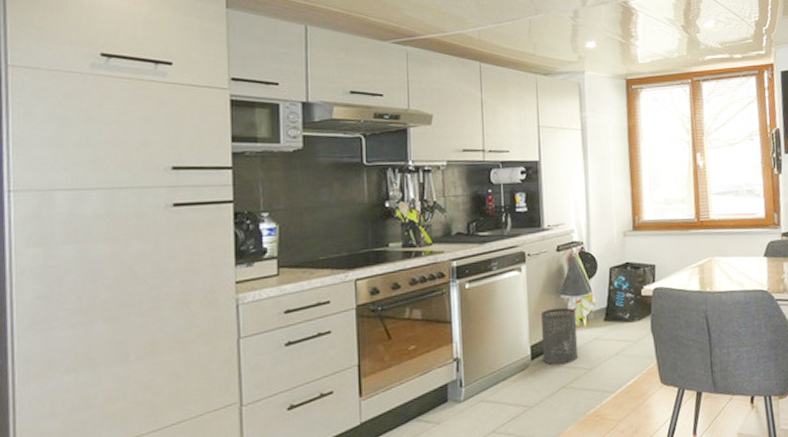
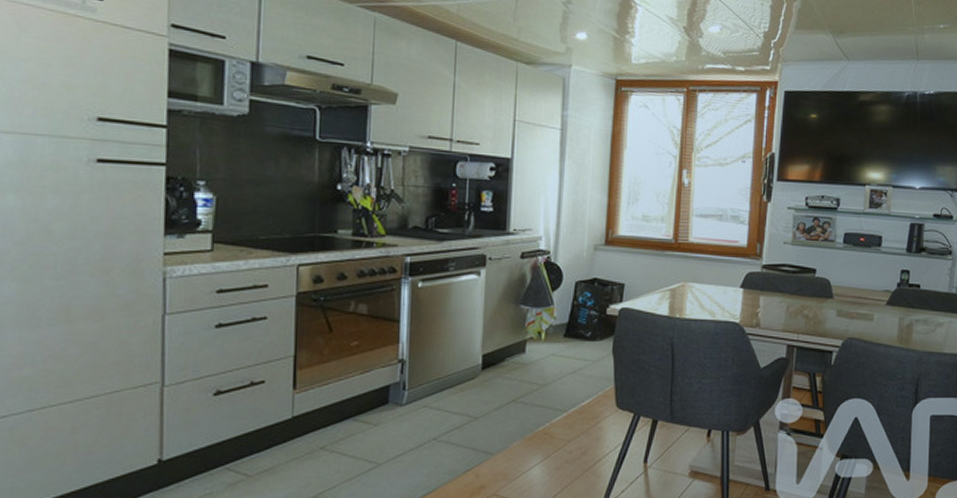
trash can: present [541,308,578,365] -> none [494,319,535,378]

